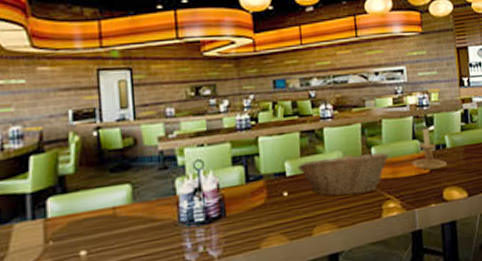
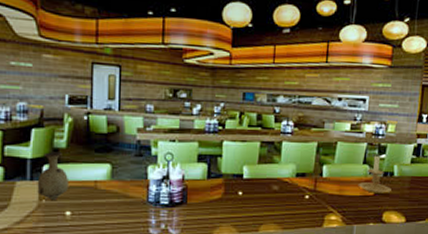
vase: none [41,179,81,241] -> present [37,152,68,201]
fruit basket: present [298,152,389,197] -> none [254,164,338,204]

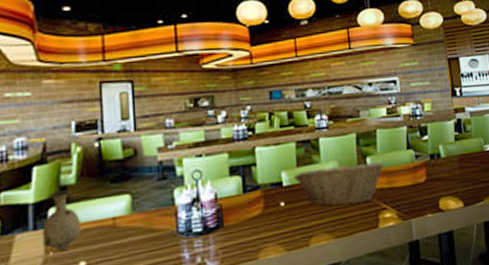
fruit basket: none [254,164,338,204] -> present [294,161,384,207]
candle holder: present [358,155,391,193] -> none [406,137,442,180]

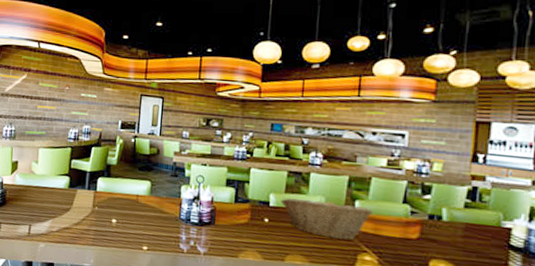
vase: present [42,189,81,252] -> none [92,167,116,209]

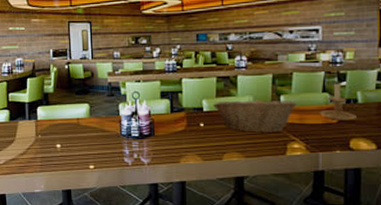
candle holder: none [397,195,440,239] -> present [319,83,357,121]

